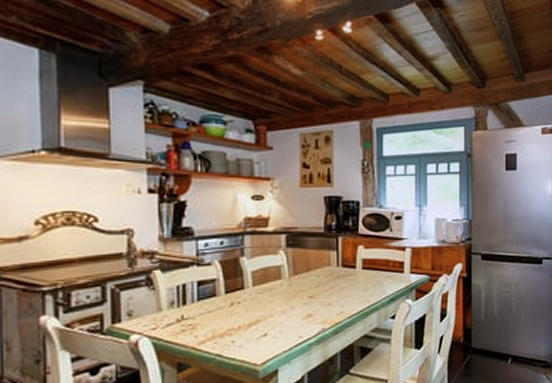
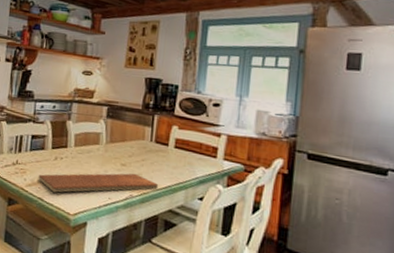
chopping board: none [212,304,351,344] -> present [38,173,159,193]

